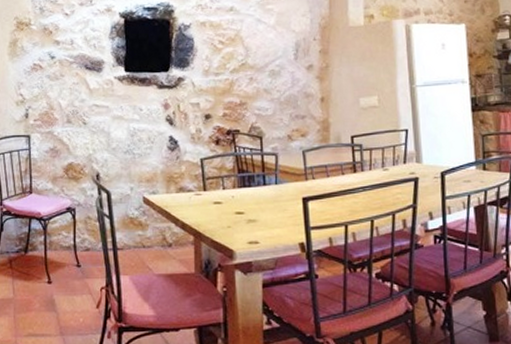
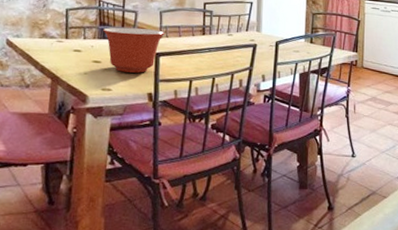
mixing bowl: none [243,172,311,222] -> present [103,27,165,73]

